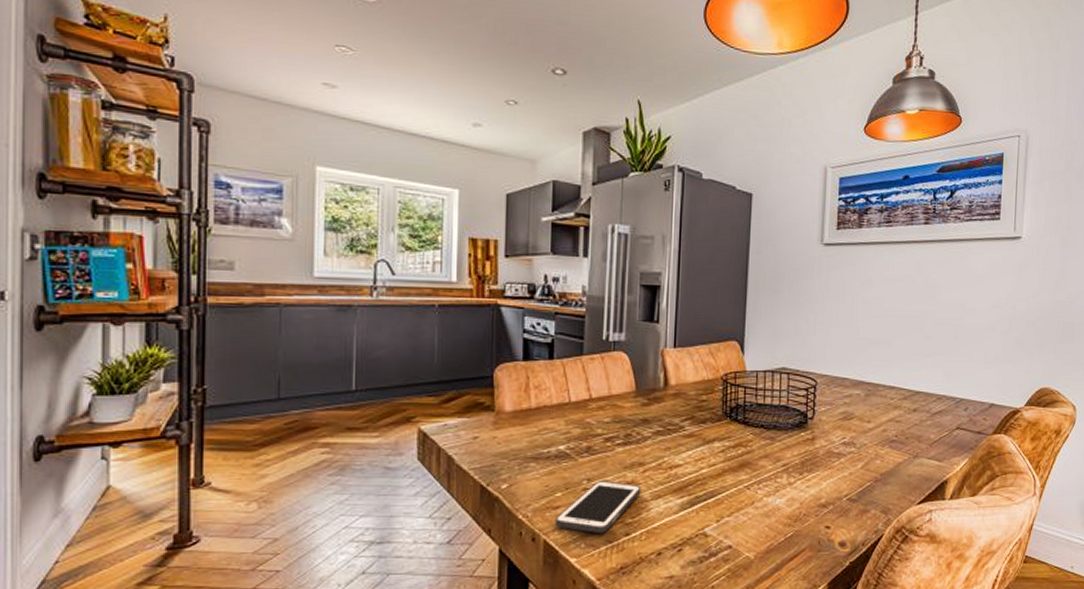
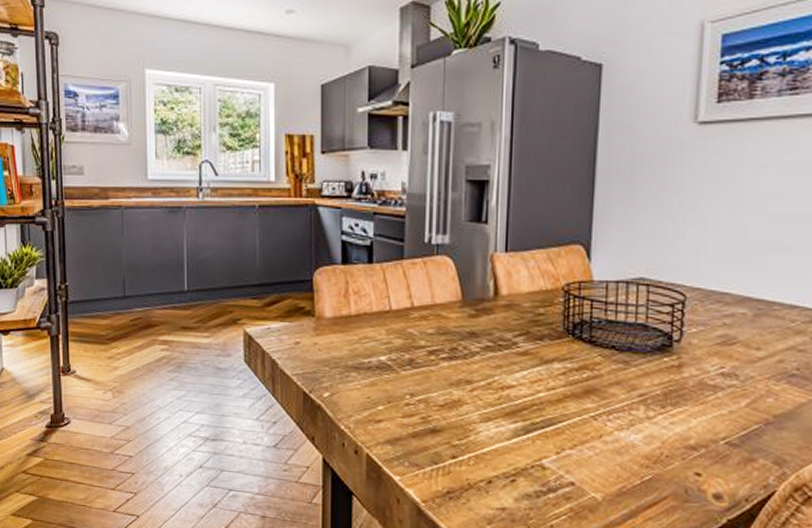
cell phone: present [555,481,641,533] -> none [377,396,469,453]

